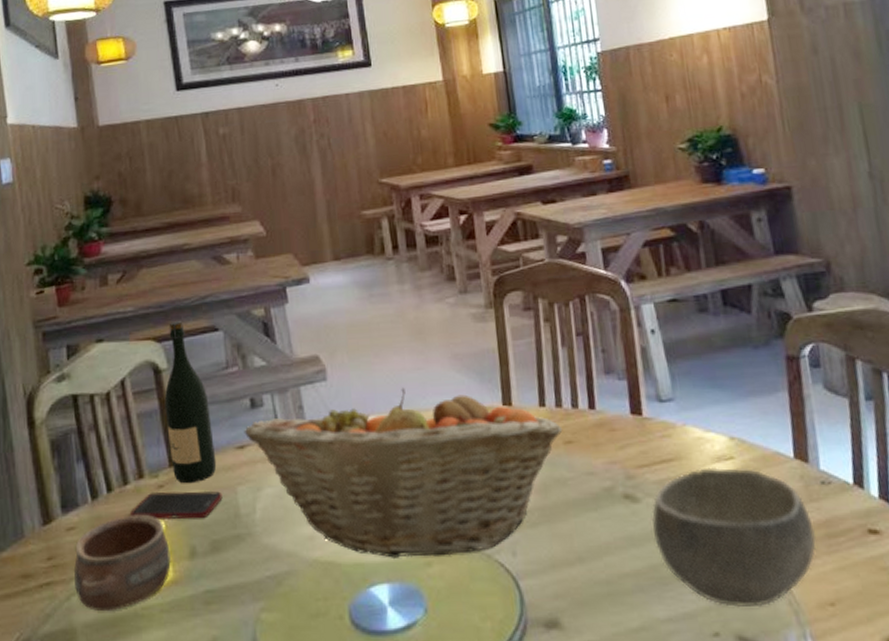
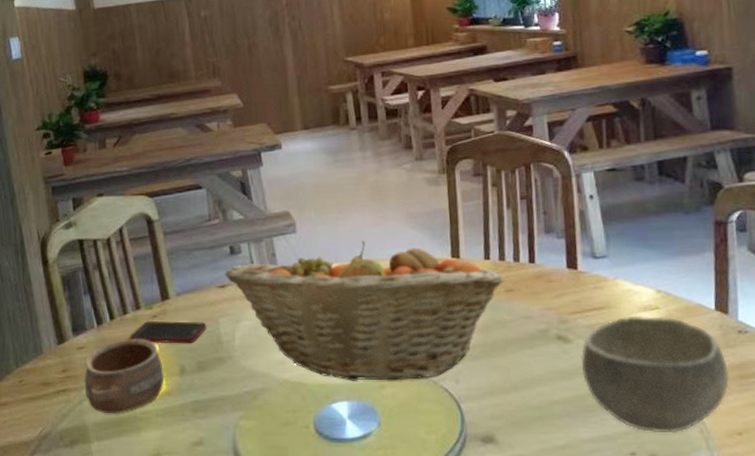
wine bottle: present [164,321,217,484] -> none [156,180,202,315]

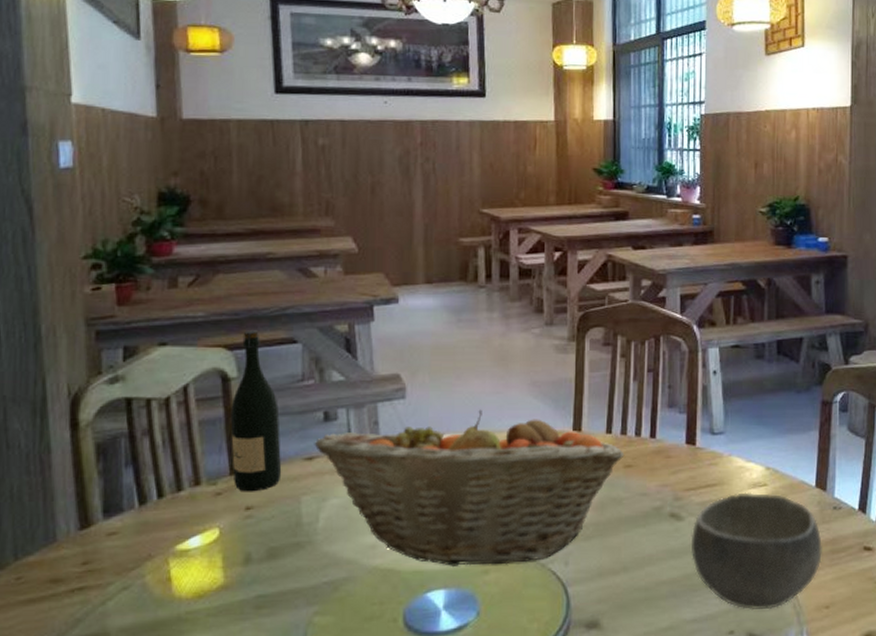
pottery: present [84,338,164,413] -> none [111,521,223,615]
cell phone: present [130,321,207,344] -> none [182,499,285,527]
wine bottle: none [156,180,202,315] -> present [230,330,282,492]

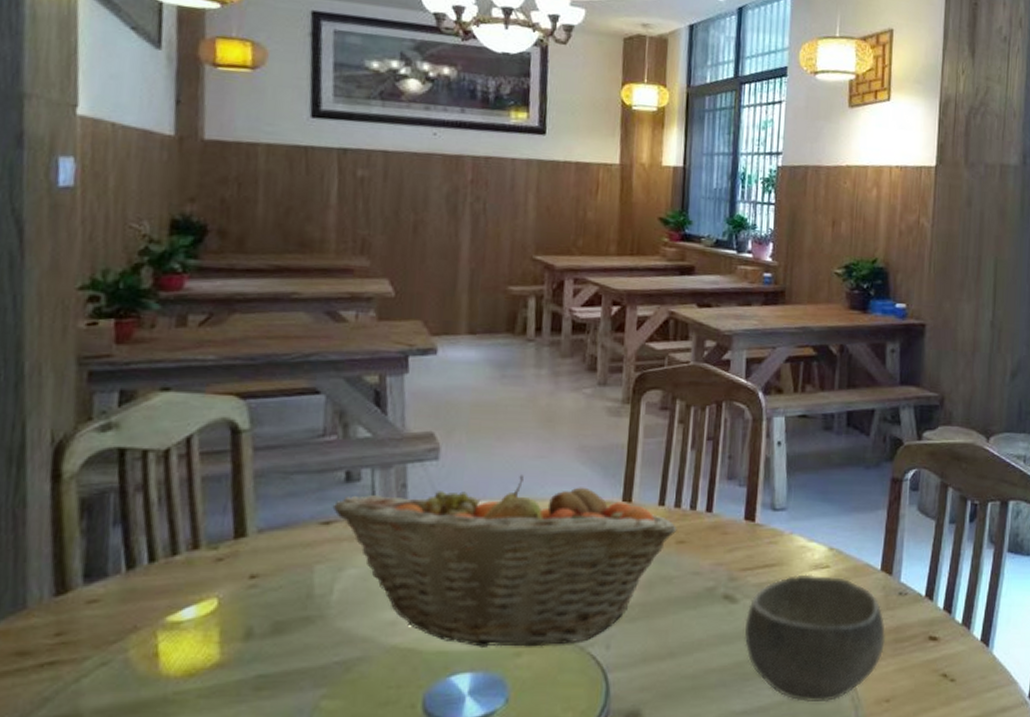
wine bottle: present [230,330,282,492] -> none [237,378,295,559]

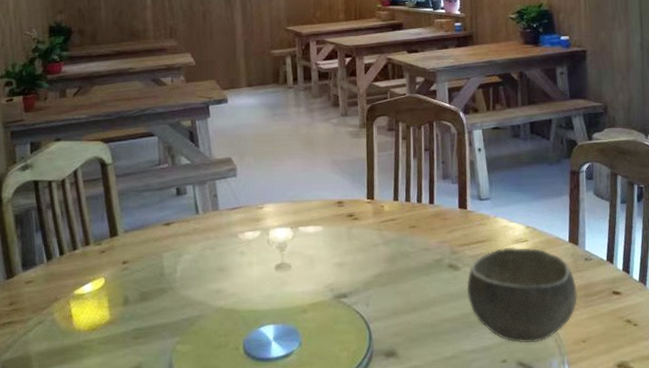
fruit basket: present [332,475,678,647] -> none [170,184,409,307]

